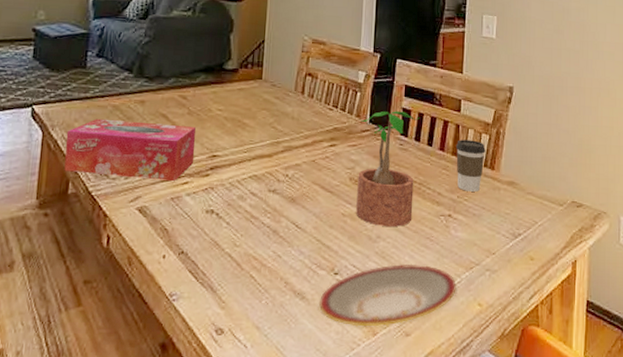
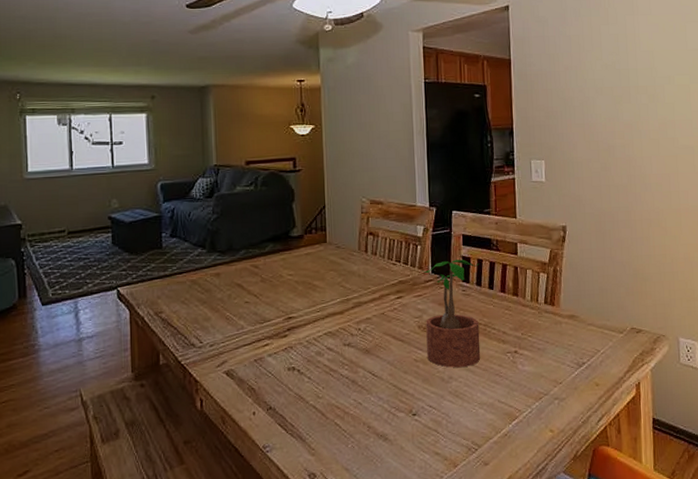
tissue box: present [64,118,196,181] -> none [151,292,272,345]
plate: present [318,263,456,327] -> none [400,399,528,461]
coffee cup: present [456,139,486,192] -> none [516,280,545,328]

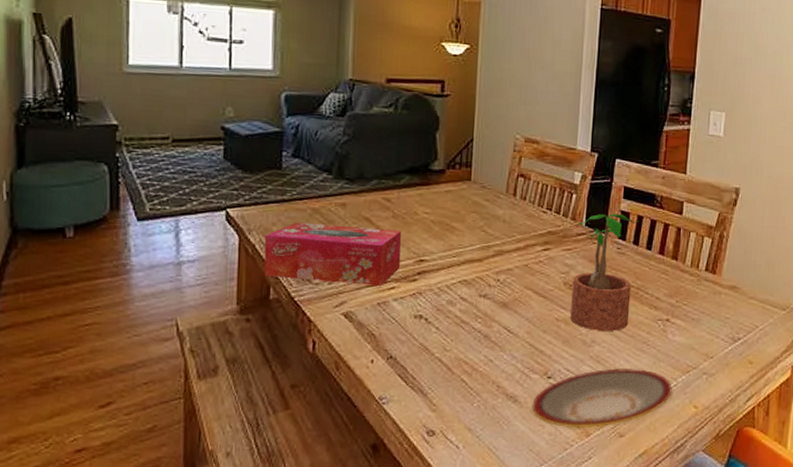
tissue box: none [151,292,272,345] -> present [264,222,402,286]
plate: none [400,399,528,461] -> present [531,367,672,428]

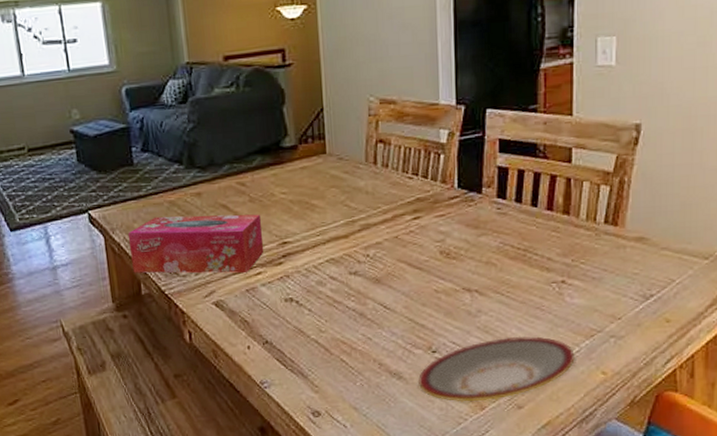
potted plant: present [570,214,639,332] -> none [444,170,520,300]

